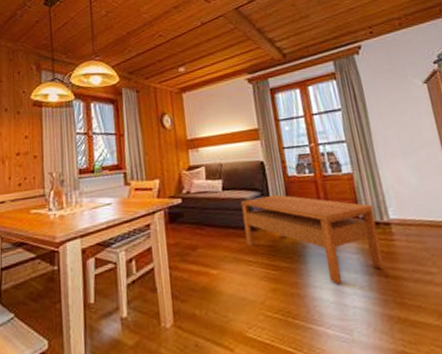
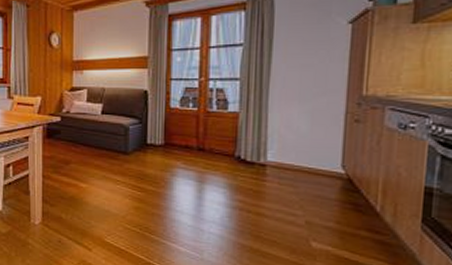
coffee table: present [241,194,384,285] -> none [117,124,252,212]

